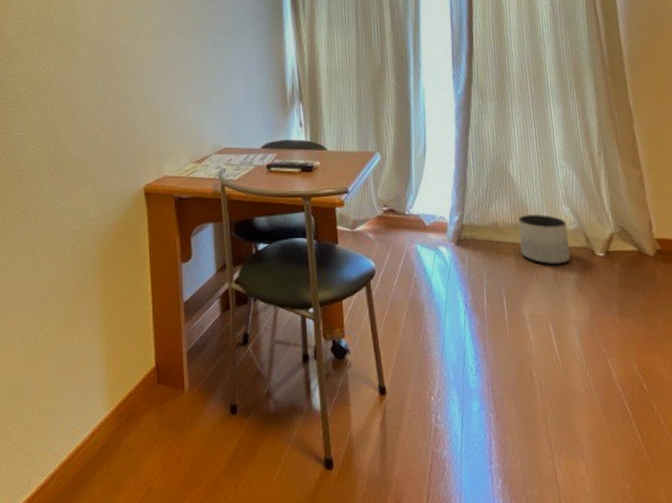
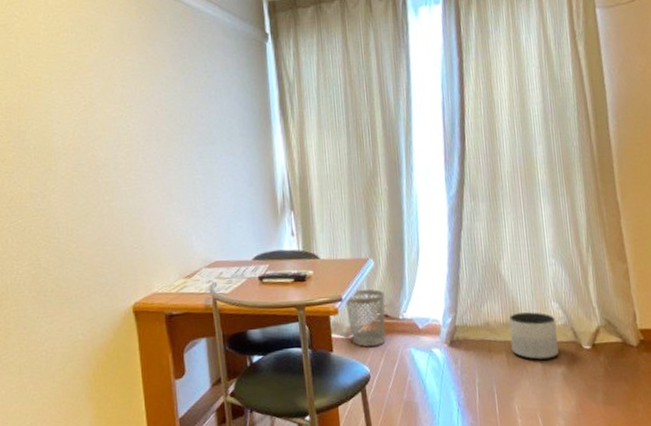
wastebasket: none [350,182,392,241] -> present [344,289,386,347]

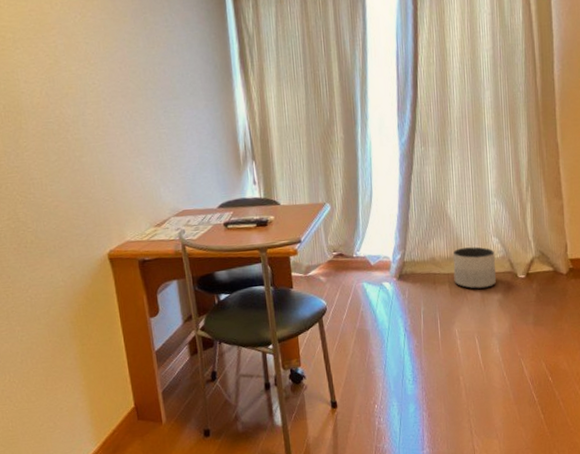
wastebasket: present [344,289,386,347] -> none [303,231,341,283]

